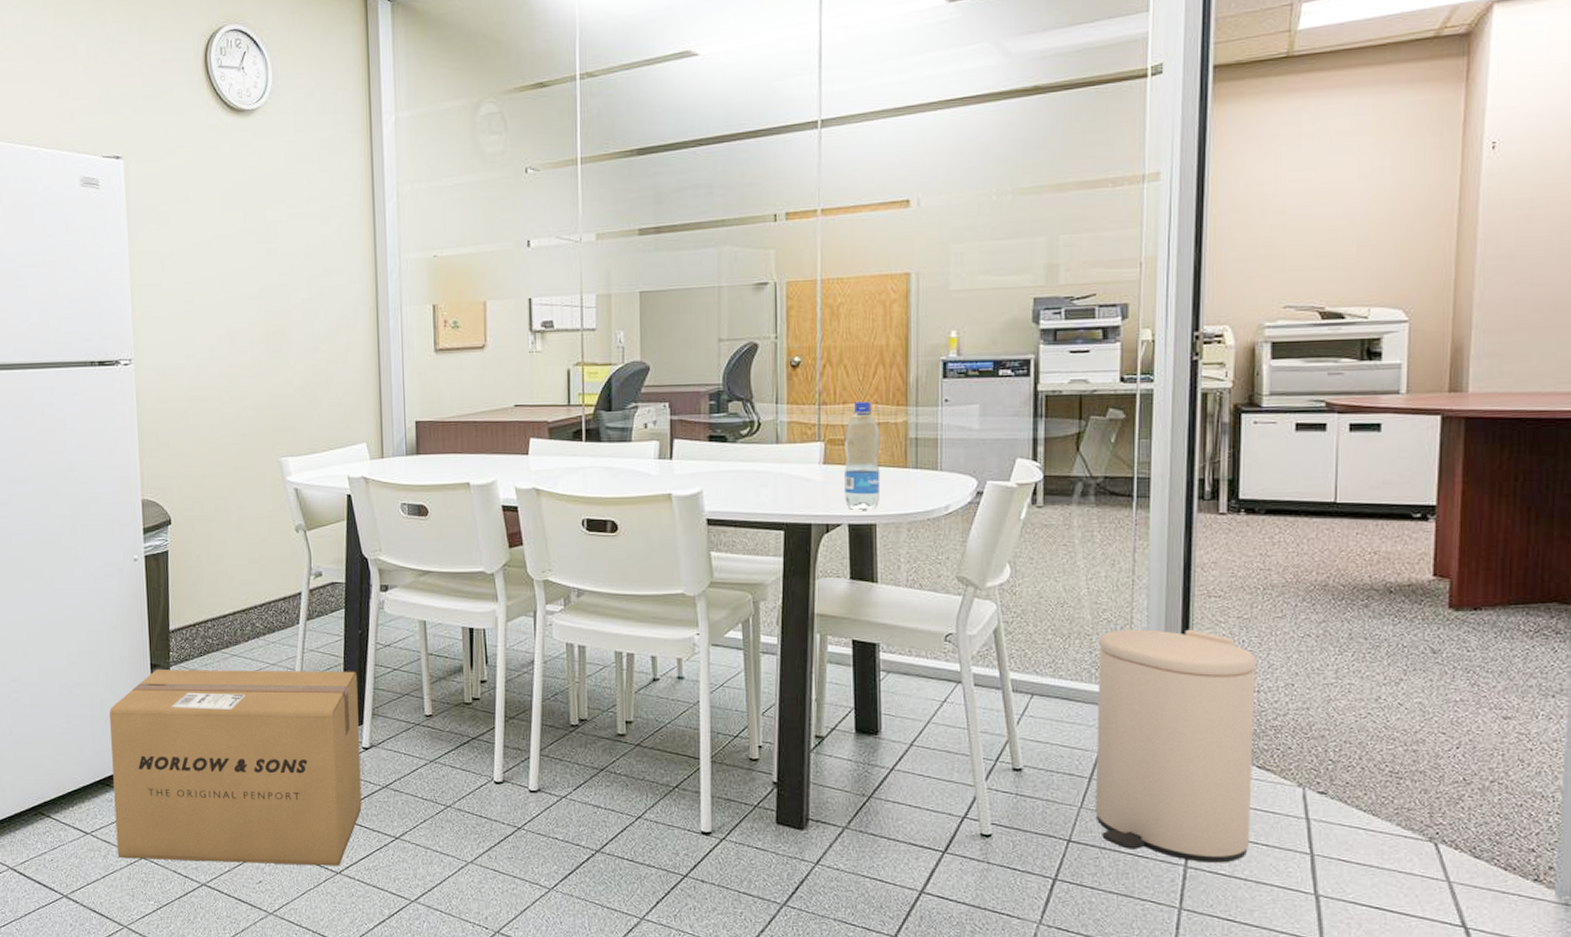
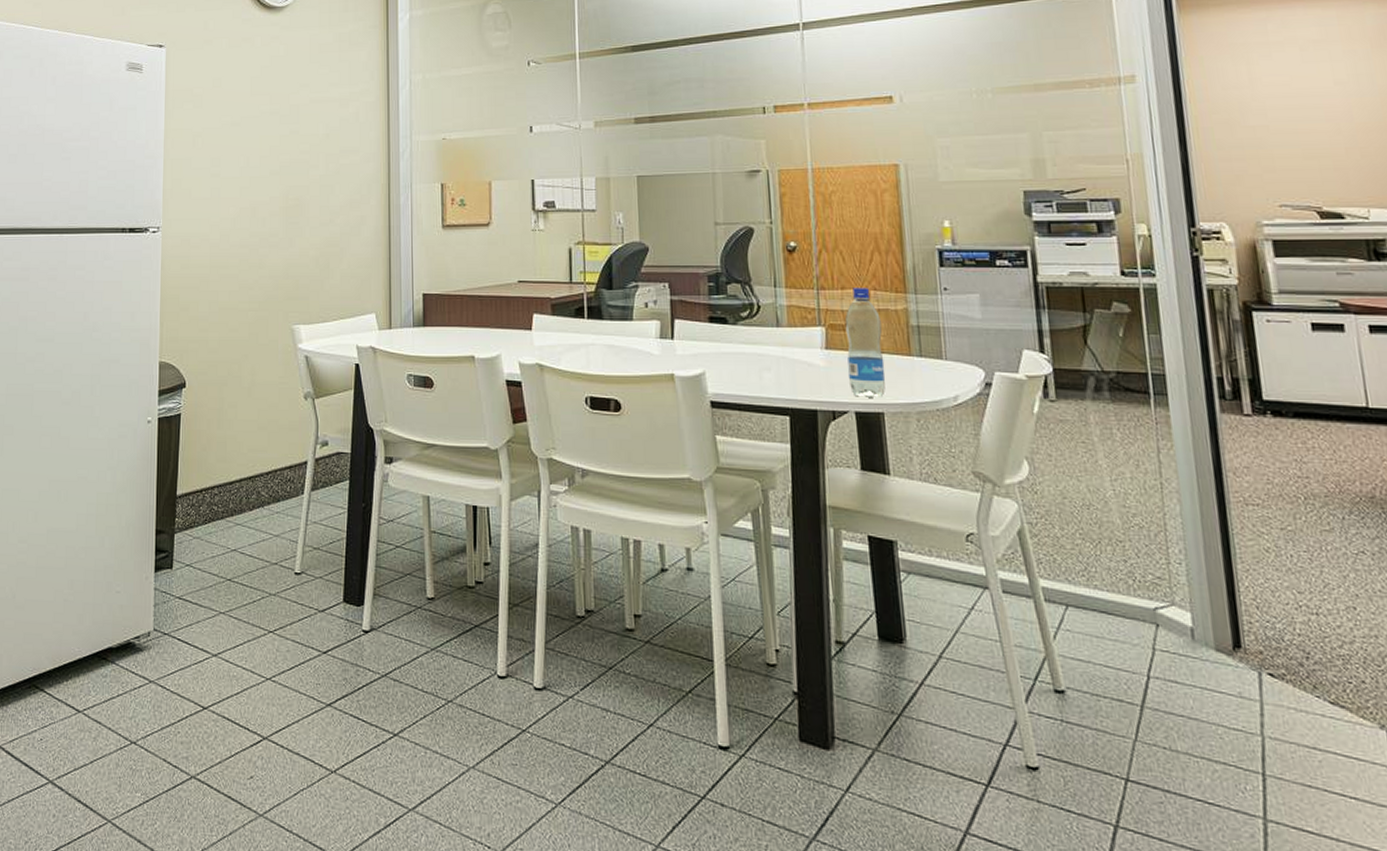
box: present [109,670,362,866] -> none [107,536,360,764]
pedal bin: present [1095,629,1257,863] -> none [1132,537,1336,818]

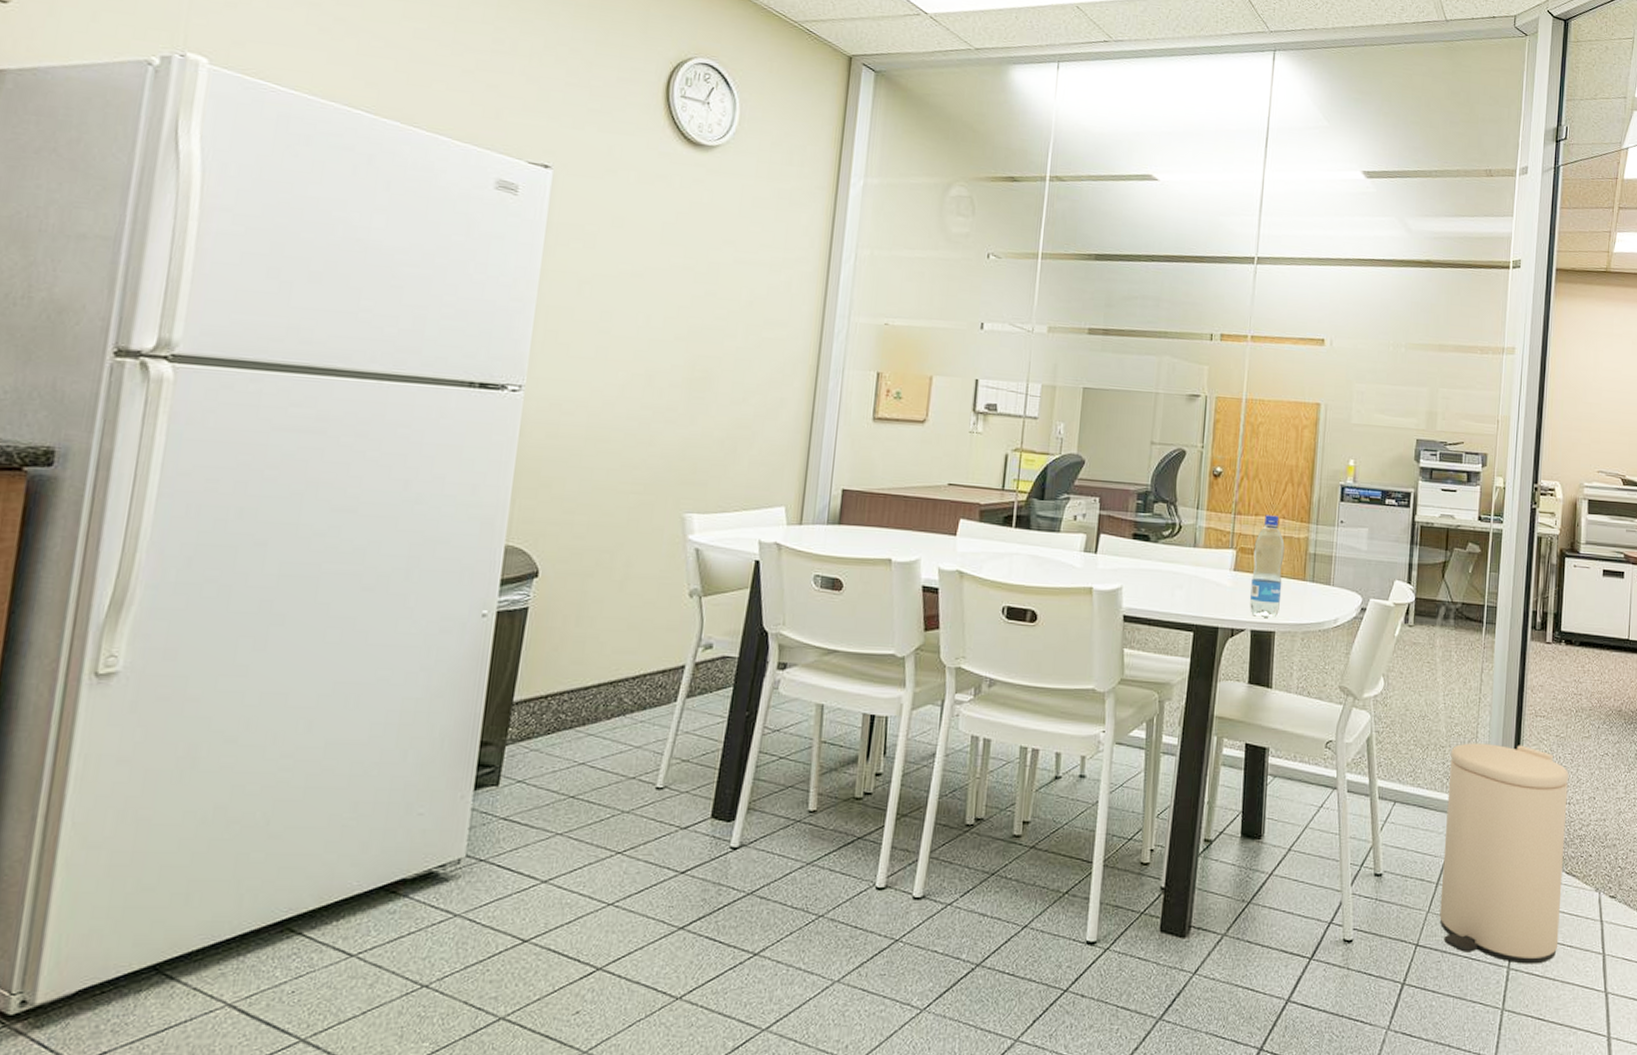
pedal bin: none [1132,537,1336,818] -> present [1439,743,1569,964]

